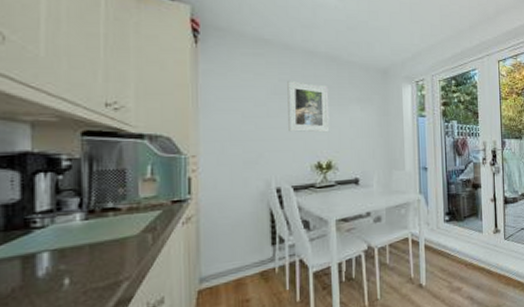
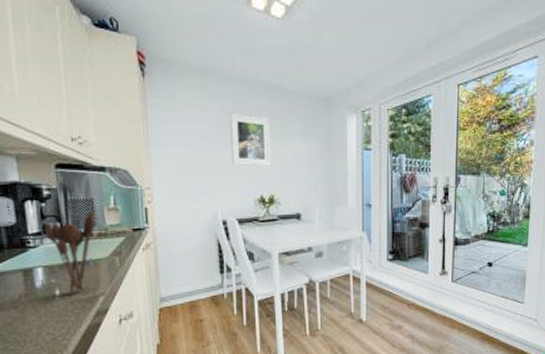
utensil holder: none [59,183,126,280] -> present [44,211,95,293]

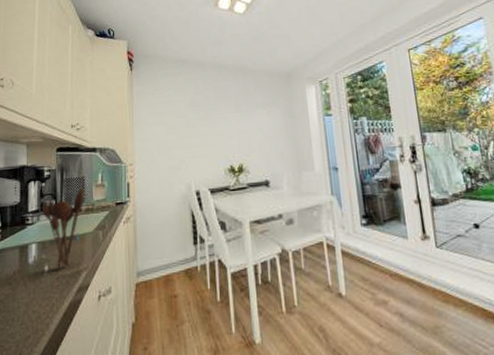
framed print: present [230,113,272,167] -> none [201,93,240,139]

